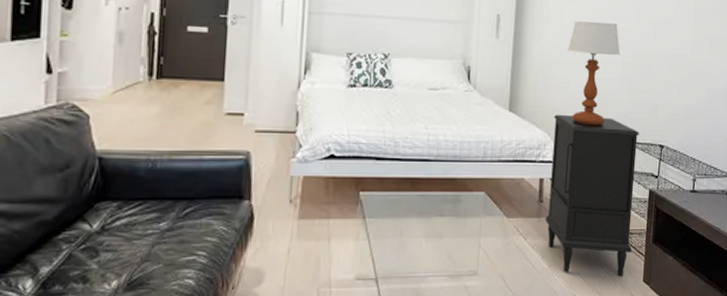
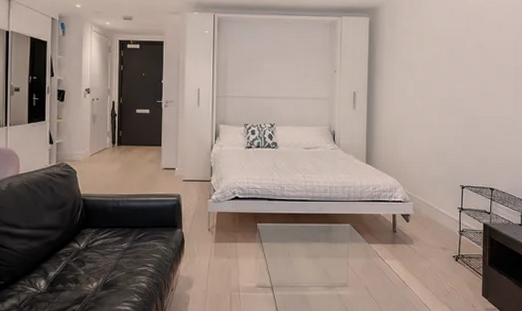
nightstand: present [545,114,639,277] -> none [399,165,472,291]
table lamp: present [567,21,621,126] -> none [410,94,453,174]

